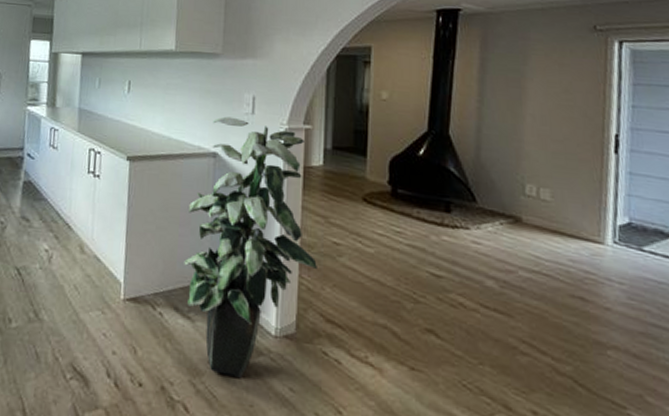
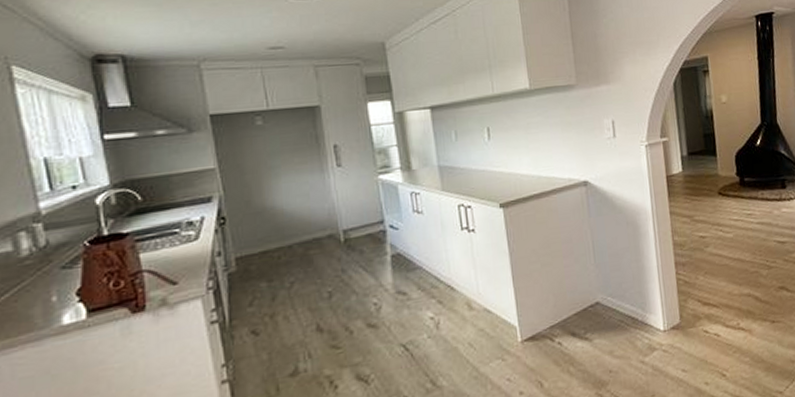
indoor plant: present [184,116,317,378] -> none [568,144,690,379]

